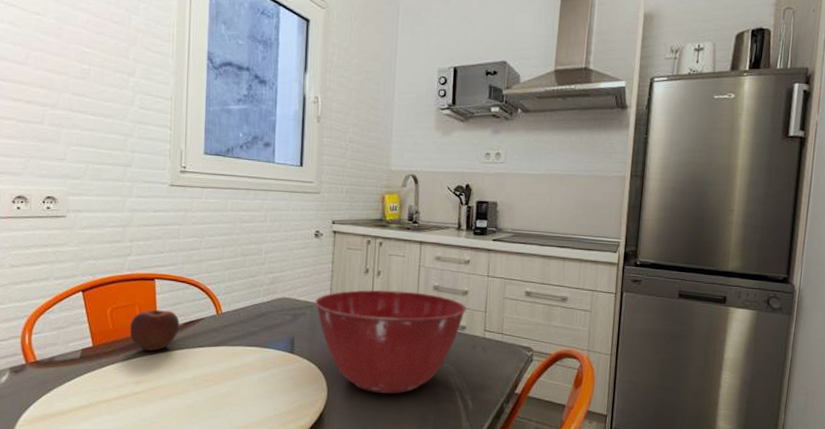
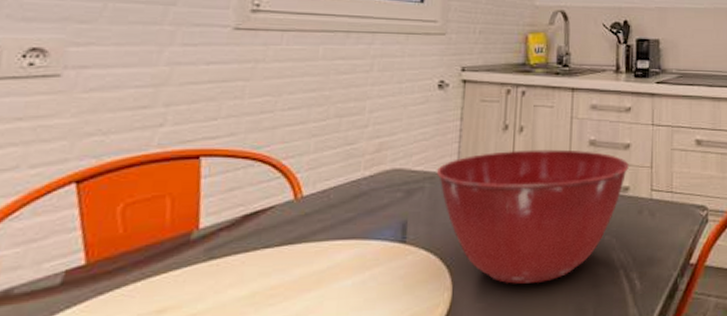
apple: present [130,309,180,351] -> none [152,199,236,262]

